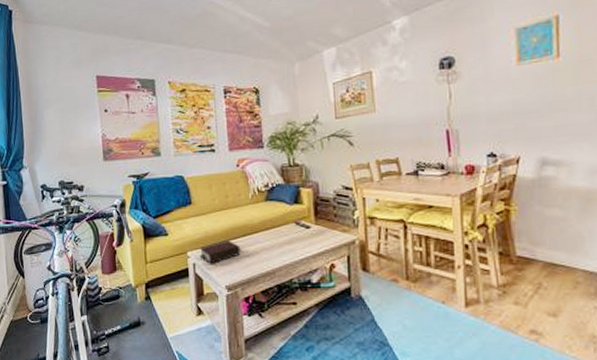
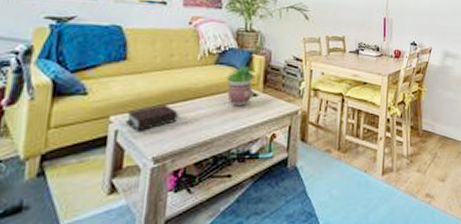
potted plant: none [277,197,306,238] -> present [226,63,256,105]

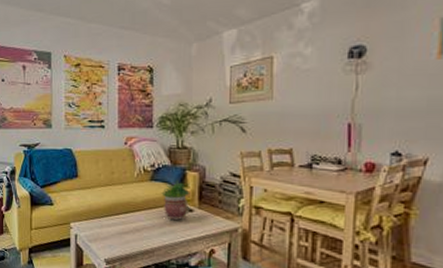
bible: present [125,104,178,131] -> none [81,215,122,237]

